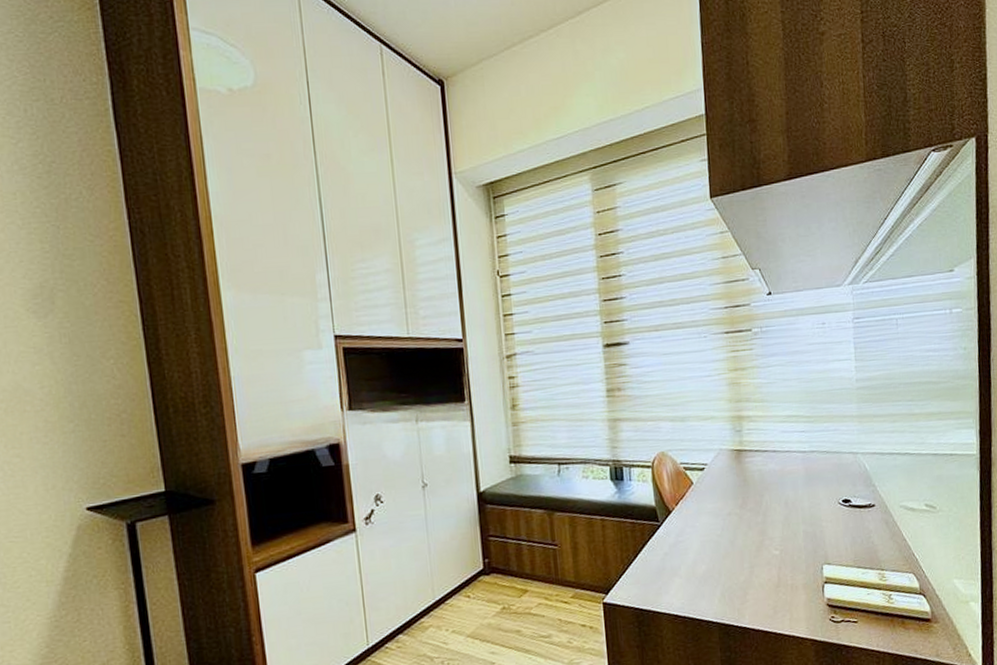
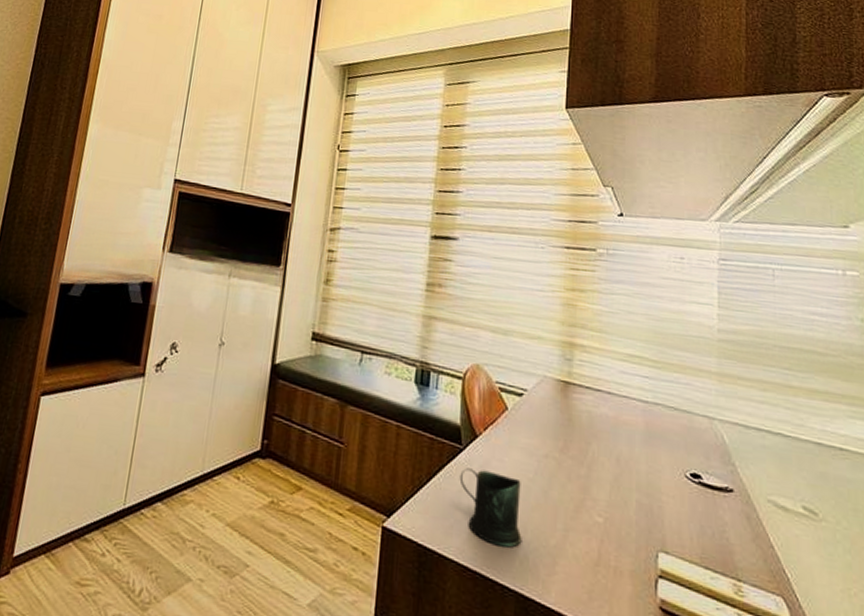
mug: none [661,537,718,593] -> present [459,468,522,548]

